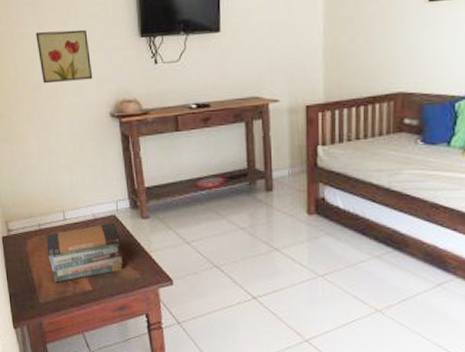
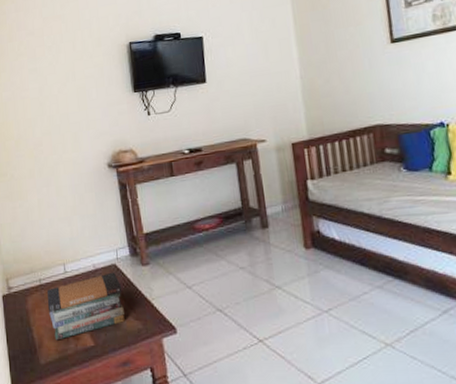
wall art: present [35,29,93,84] -> none [37,89,91,141]

